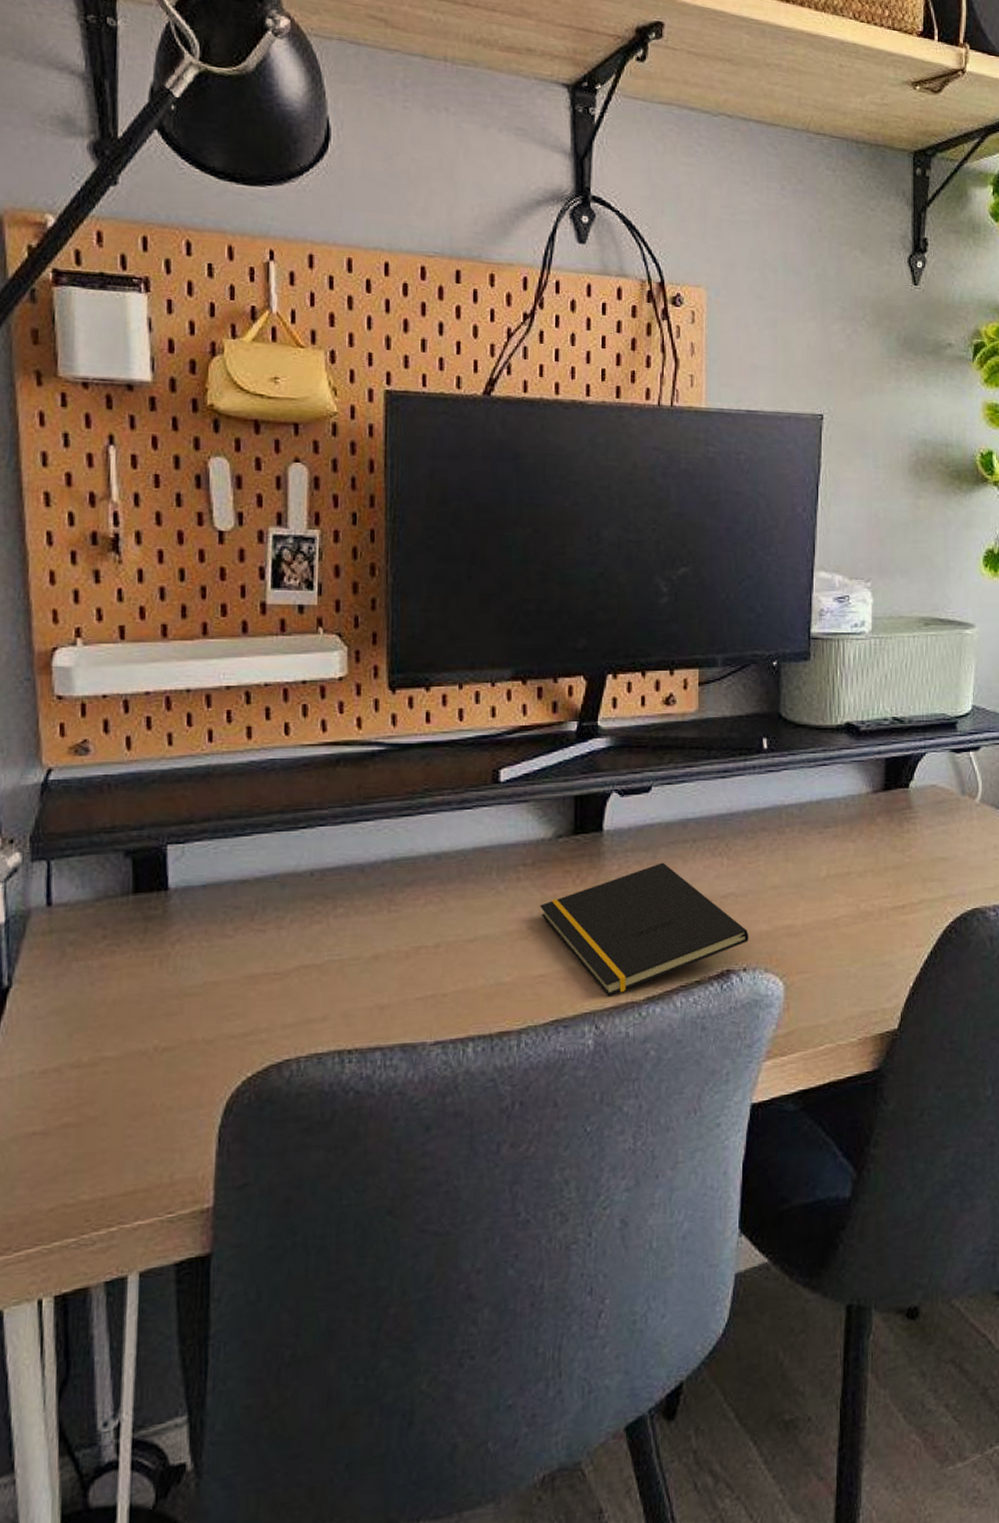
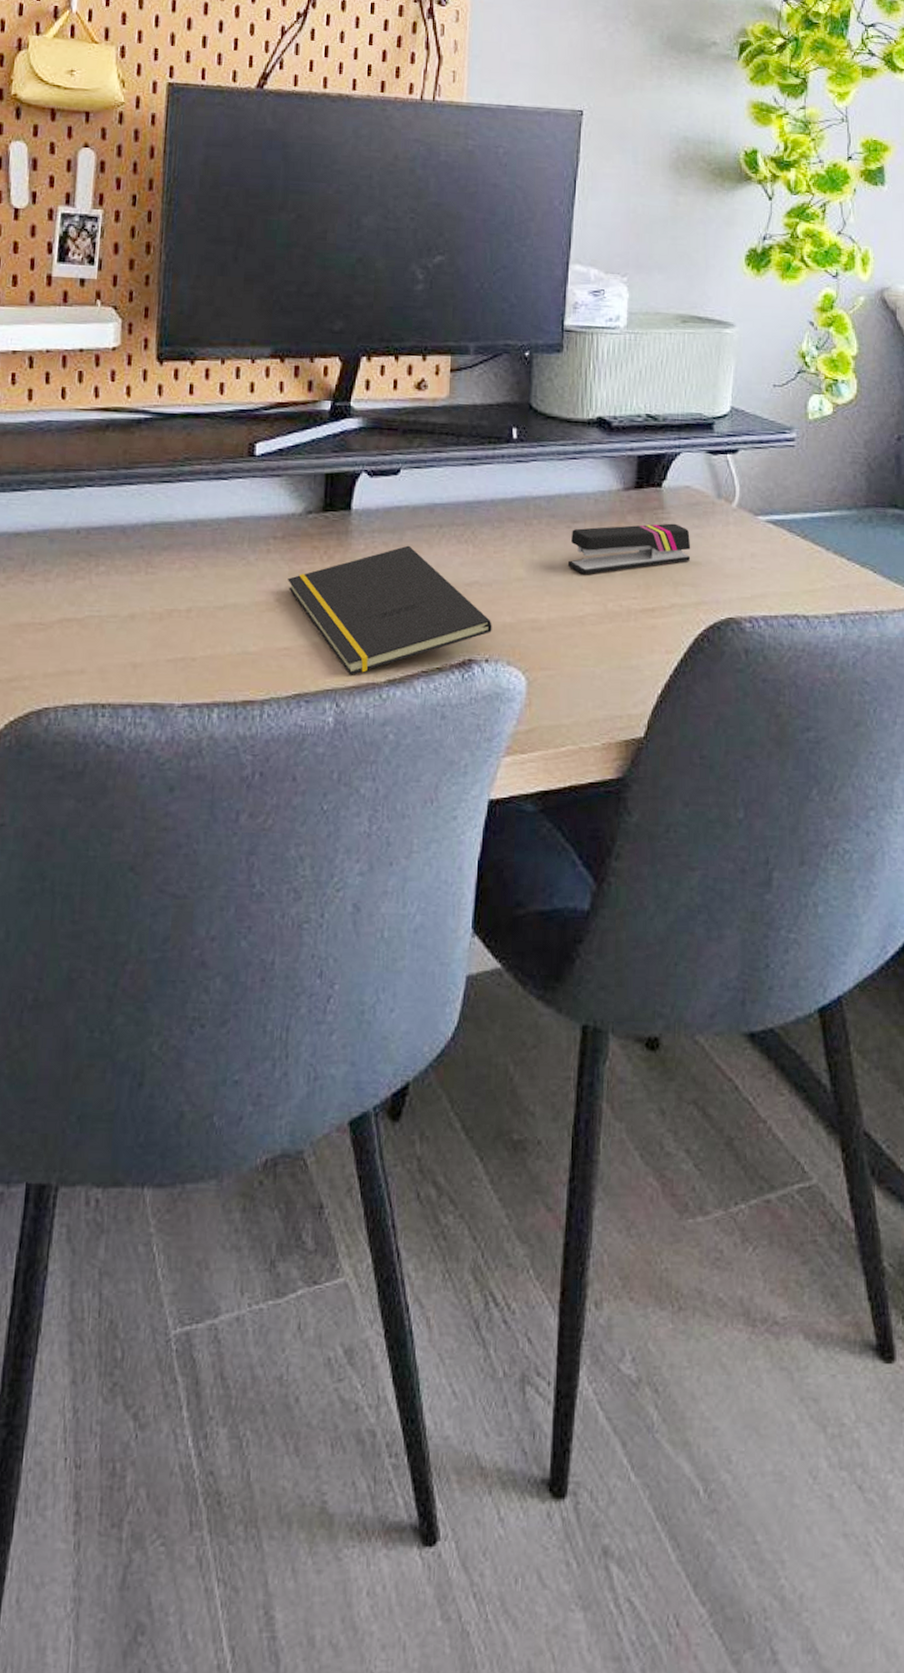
stapler: none [820,822,938,878] -> present [567,523,691,575]

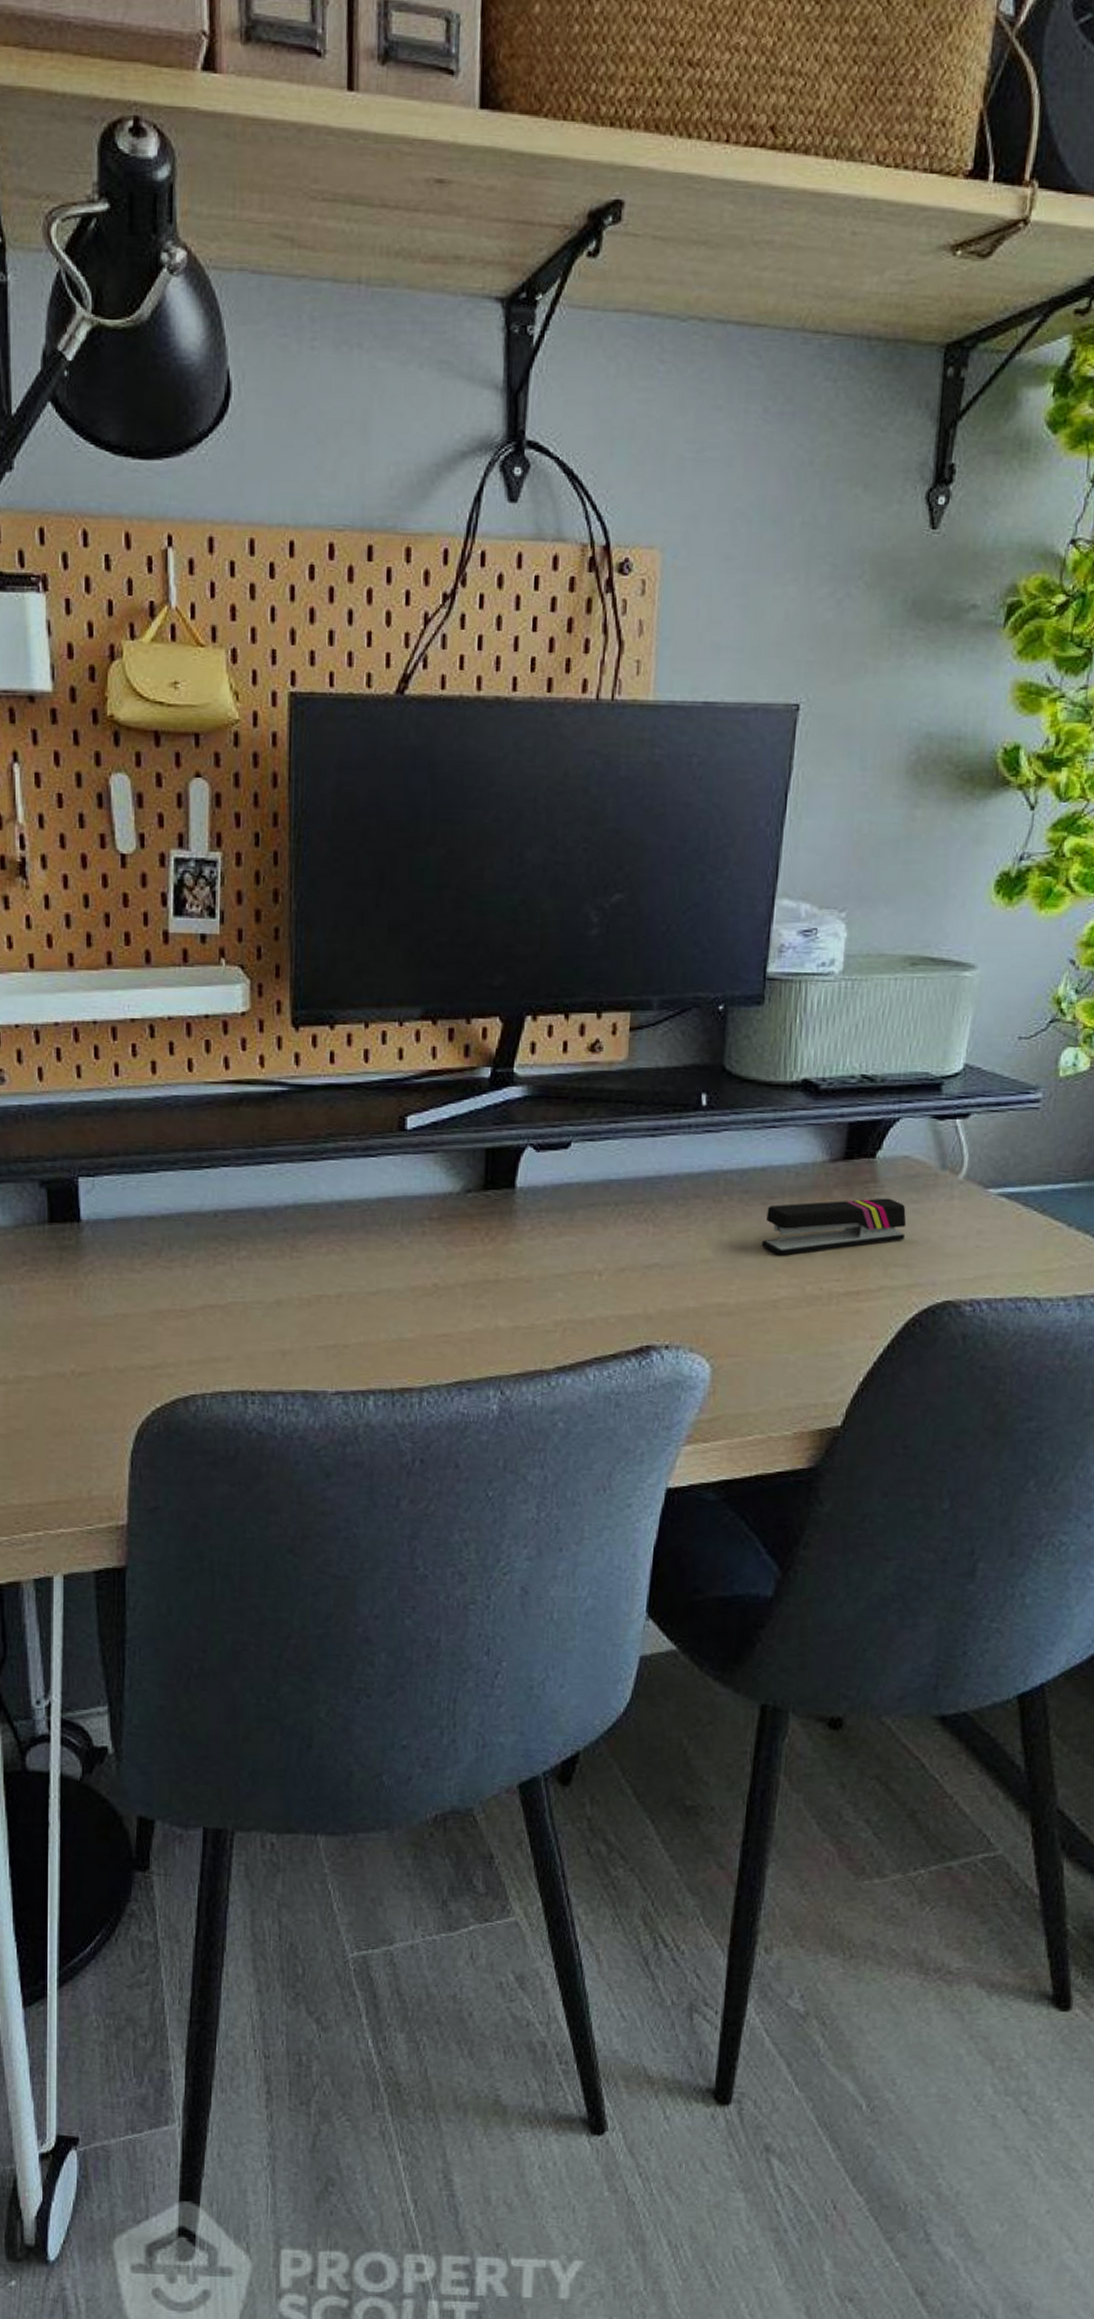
notepad: present [288,545,492,675] -> none [446,1225,674,1362]

